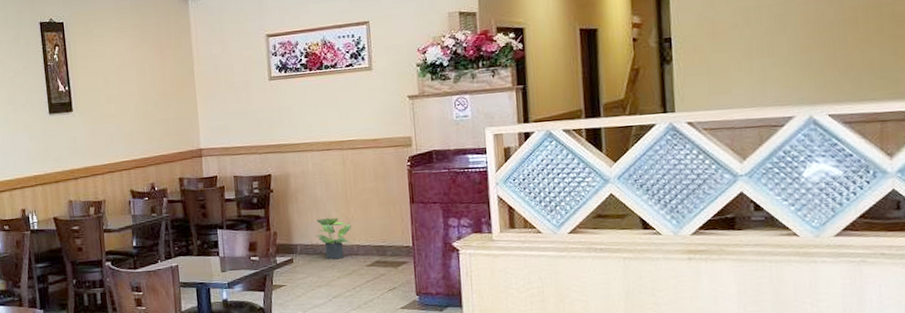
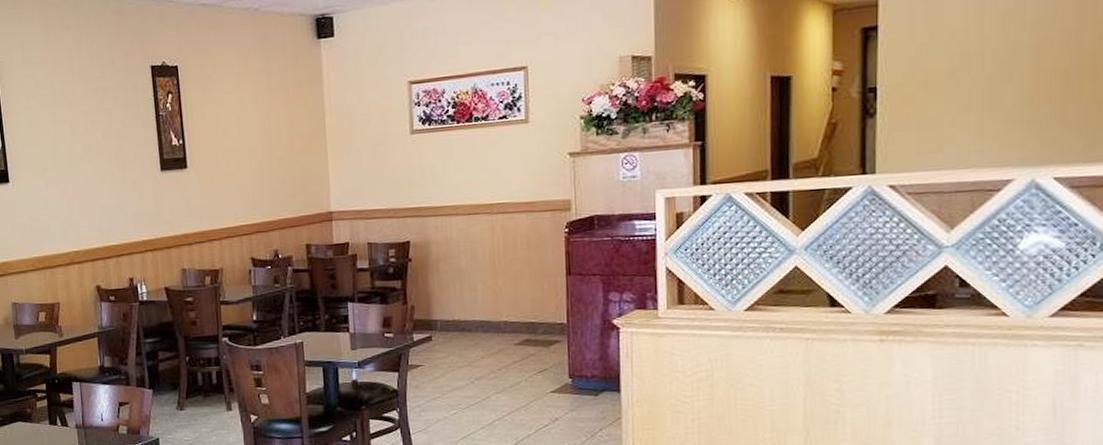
potted plant: present [315,218,351,260] -> none [457,290,499,338]

